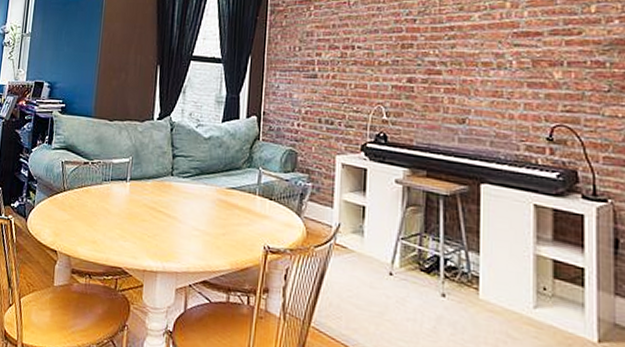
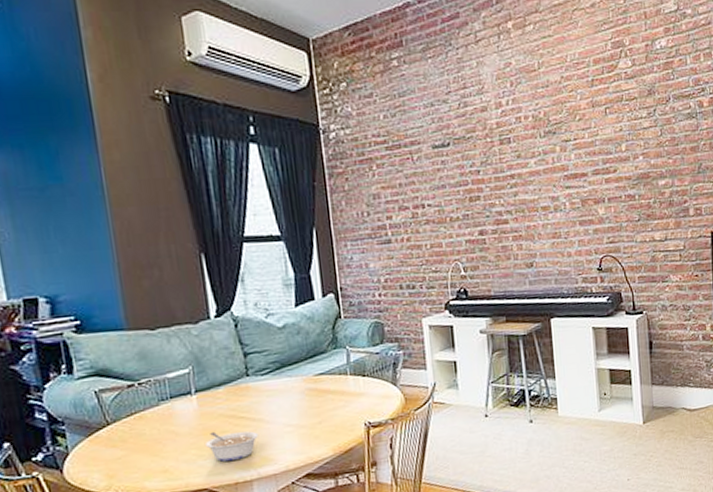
legume: none [128,217,171,249] -> present [206,431,259,462]

